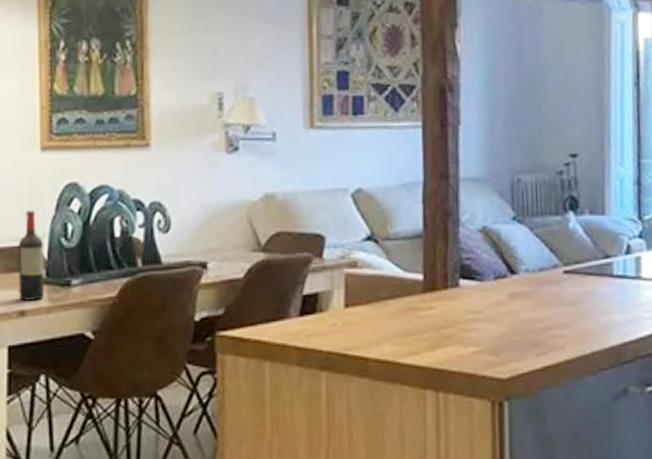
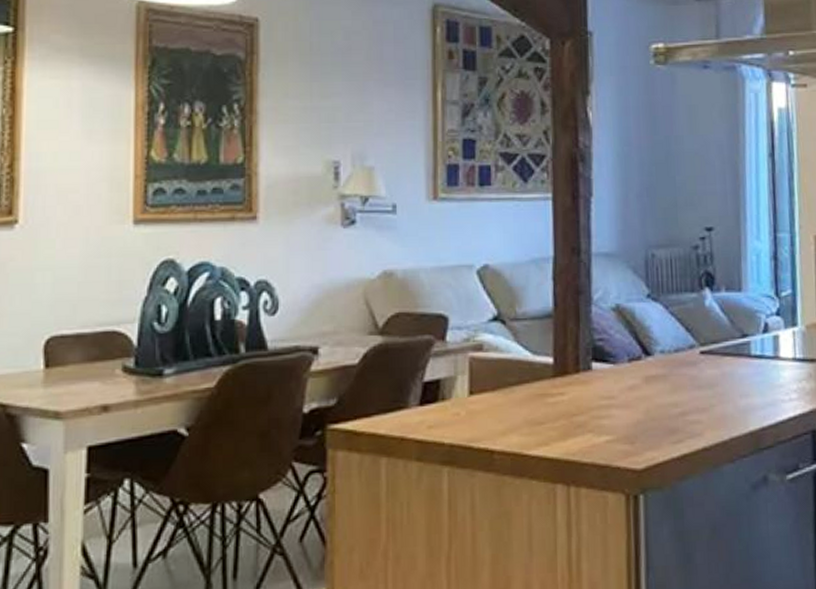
wine bottle: present [18,210,45,301] -> none [102,291,133,394]

